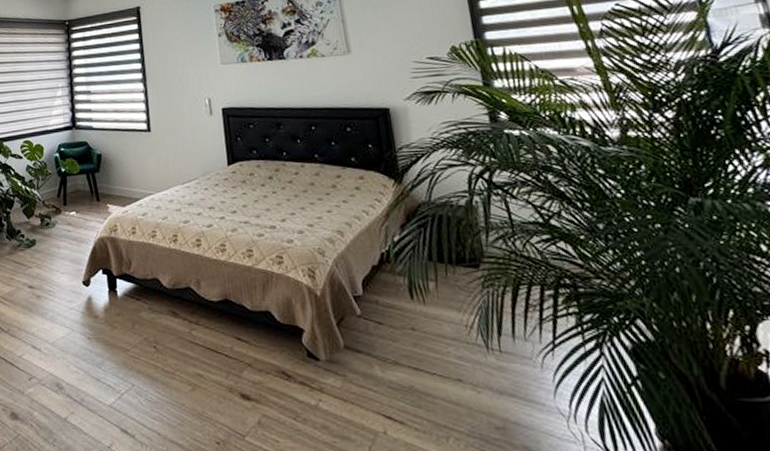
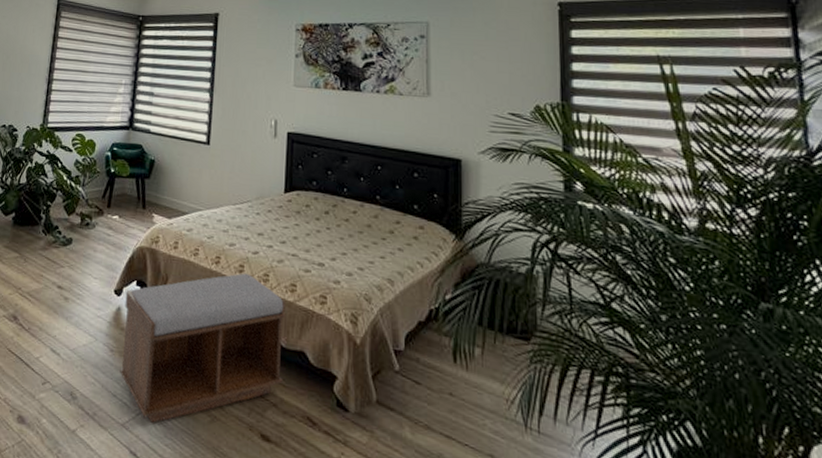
bench: none [93,246,253,400] -> present [119,273,285,423]

